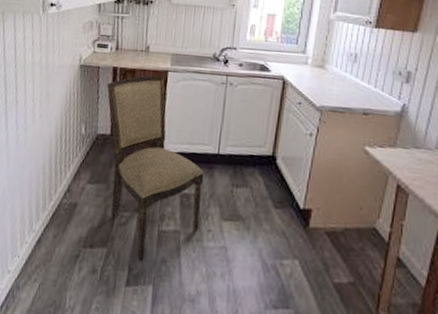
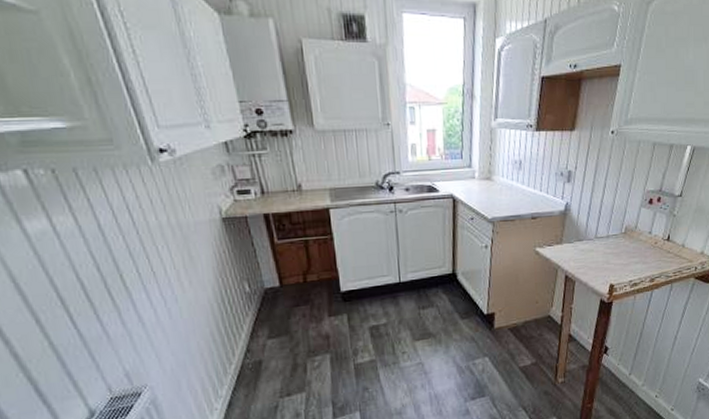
dining chair: present [107,76,204,263] -> none [262,215,394,396]

